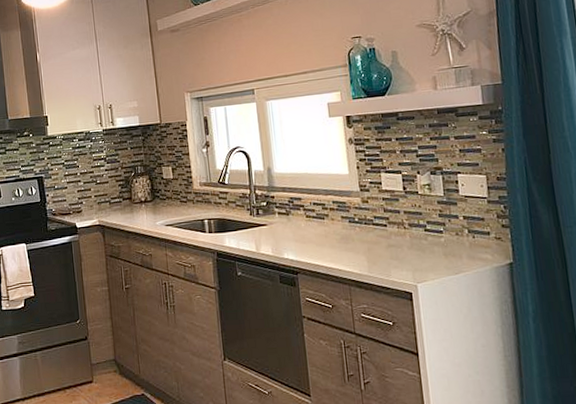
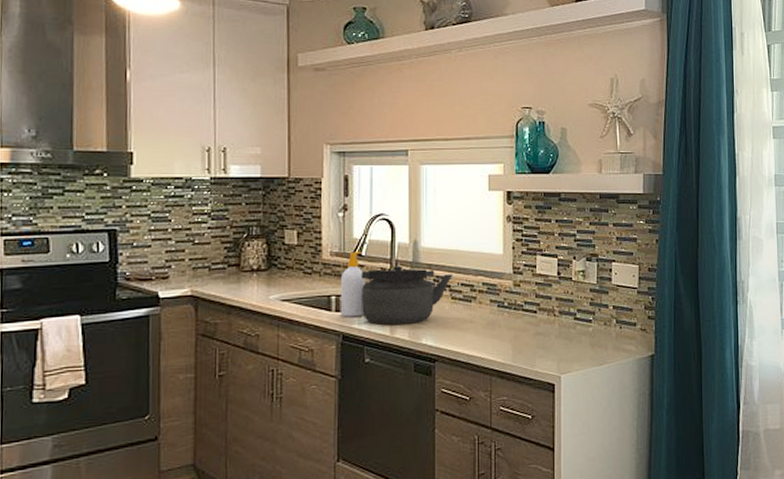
soap bottle: none [210,180,232,237] -> present [341,251,366,317]
kettle: none [226,190,306,243] -> present [361,265,453,325]

